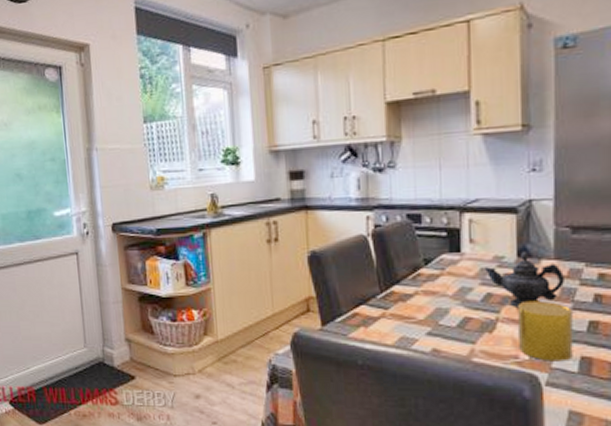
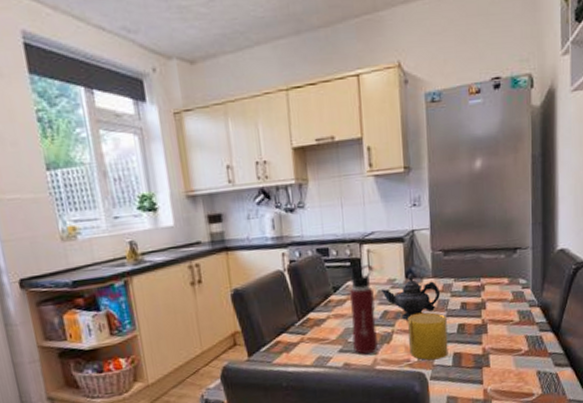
water bottle: none [443,237,478,342] -> present [349,265,378,355]

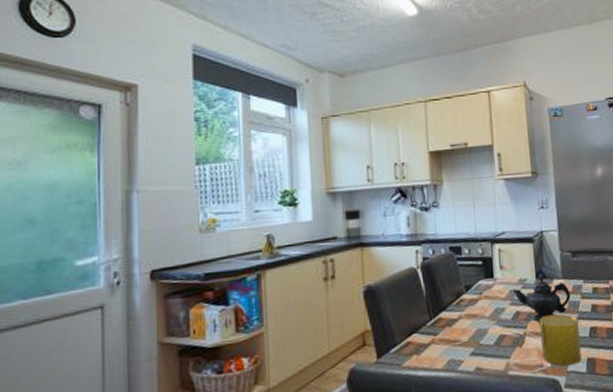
water bottle: present [349,265,378,355] -> none [481,264,510,358]

